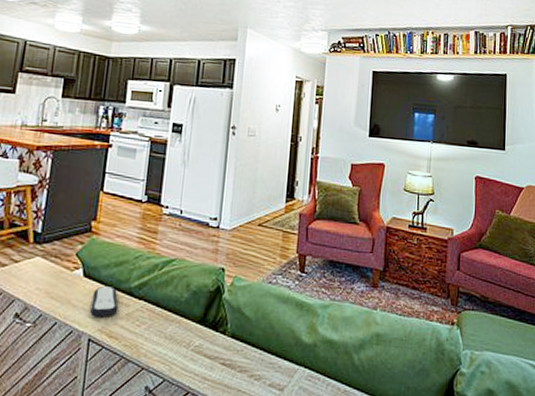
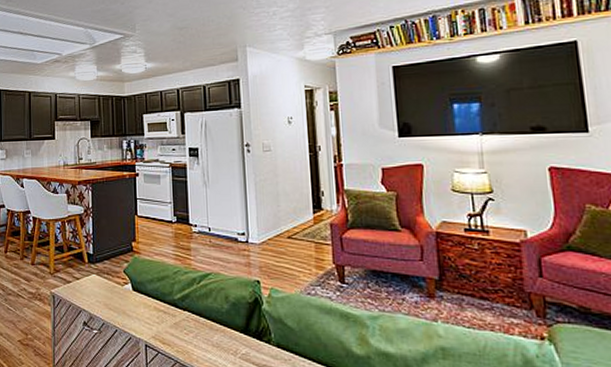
remote control: present [90,286,119,317] -> none [143,299,167,326]

